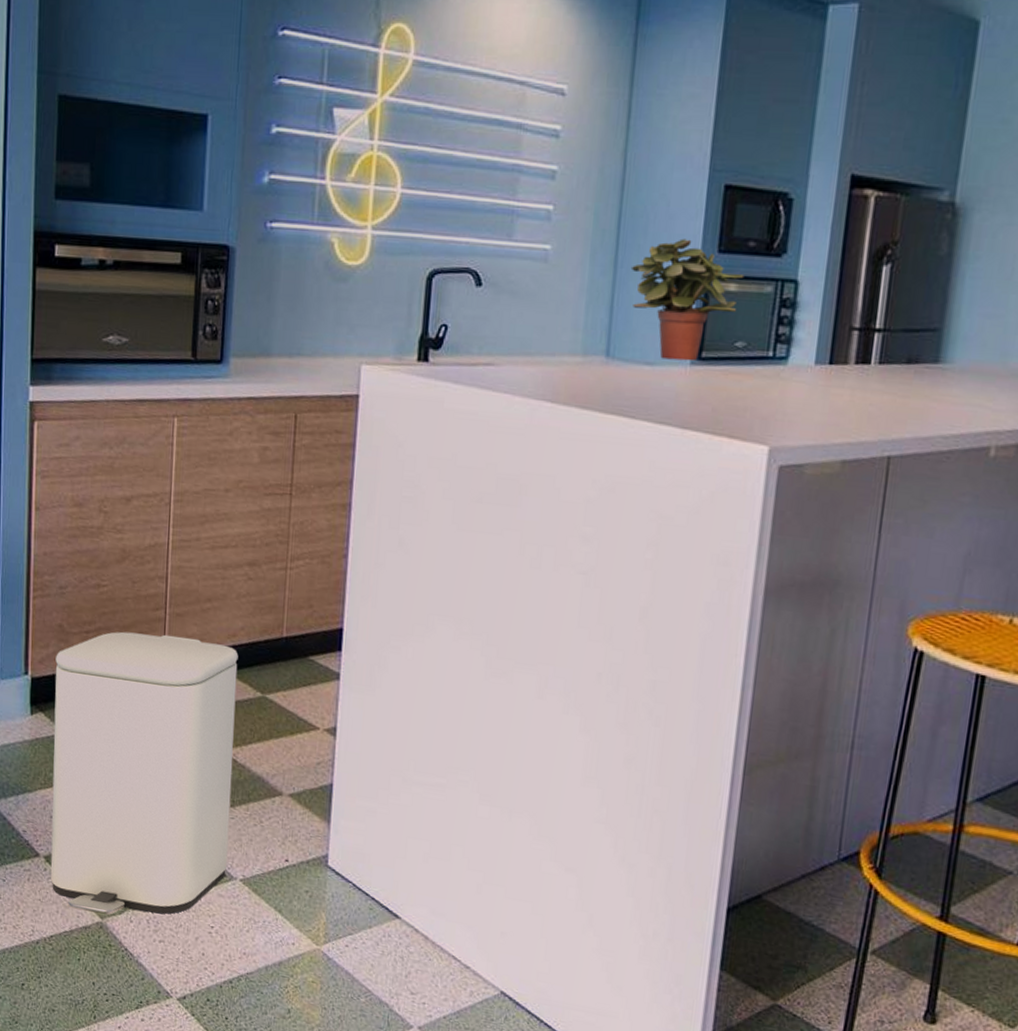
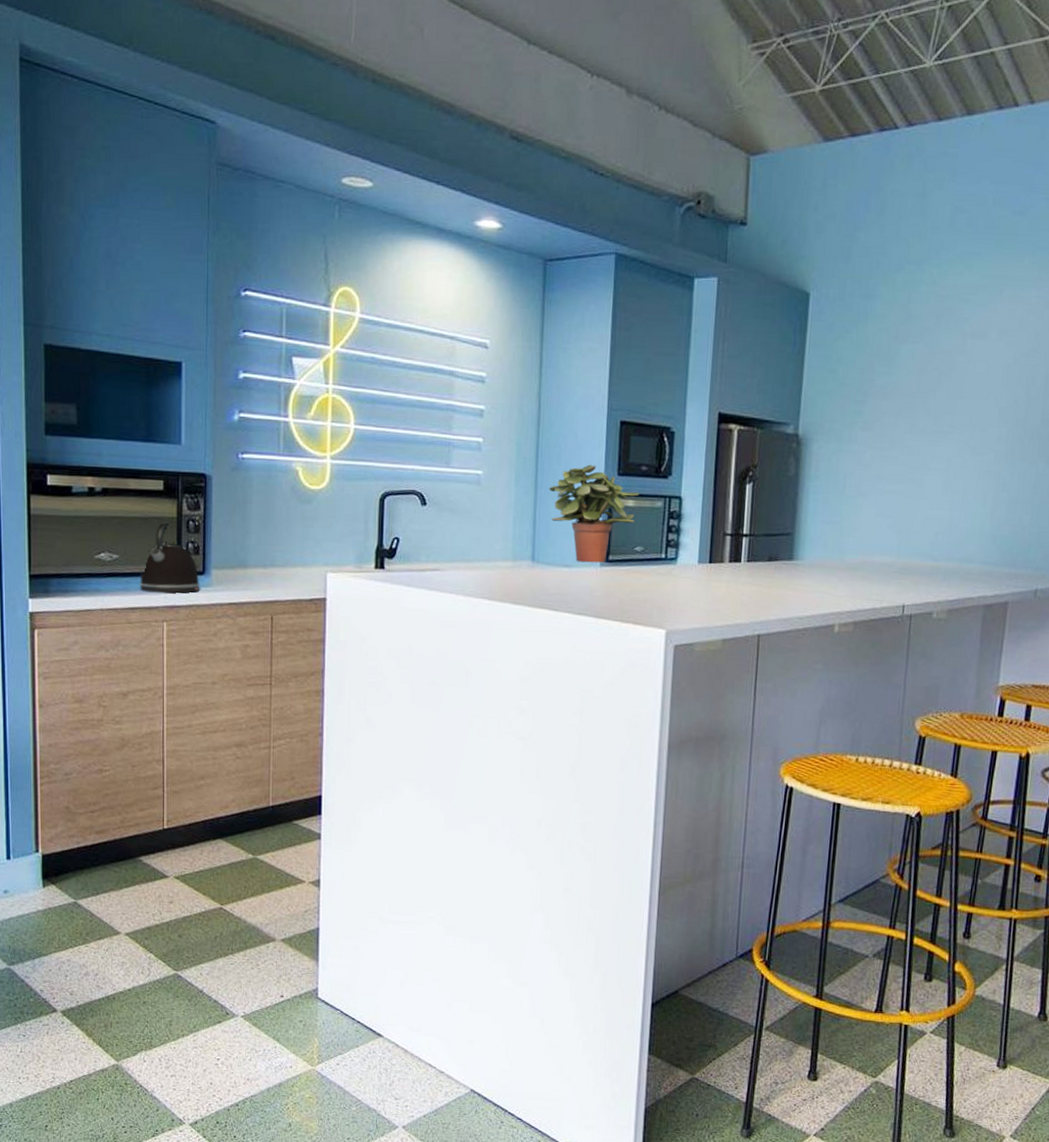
pedal bin: present [50,631,239,915] -> none [64,809,231,1058]
kettle: none [149,300,217,385] -> present [139,521,200,594]

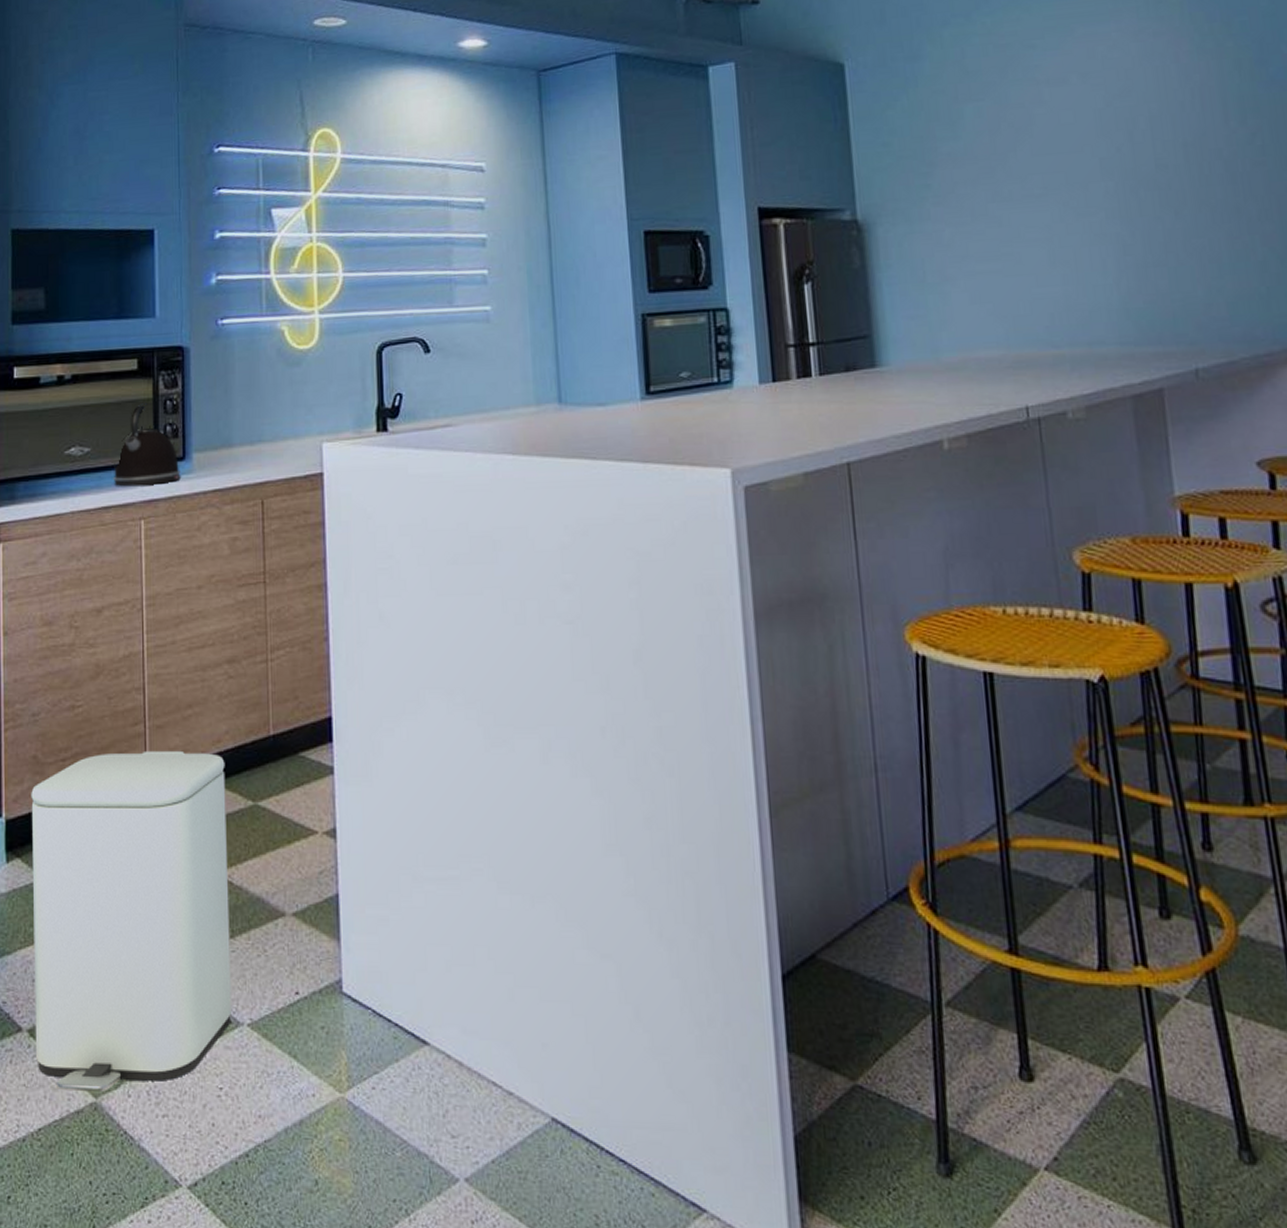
pedal bin: none [64,809,231,1058] -> present [31,750,233,1093]
potted plant: present [548,464,640,564] -> none [569,284,677,399]

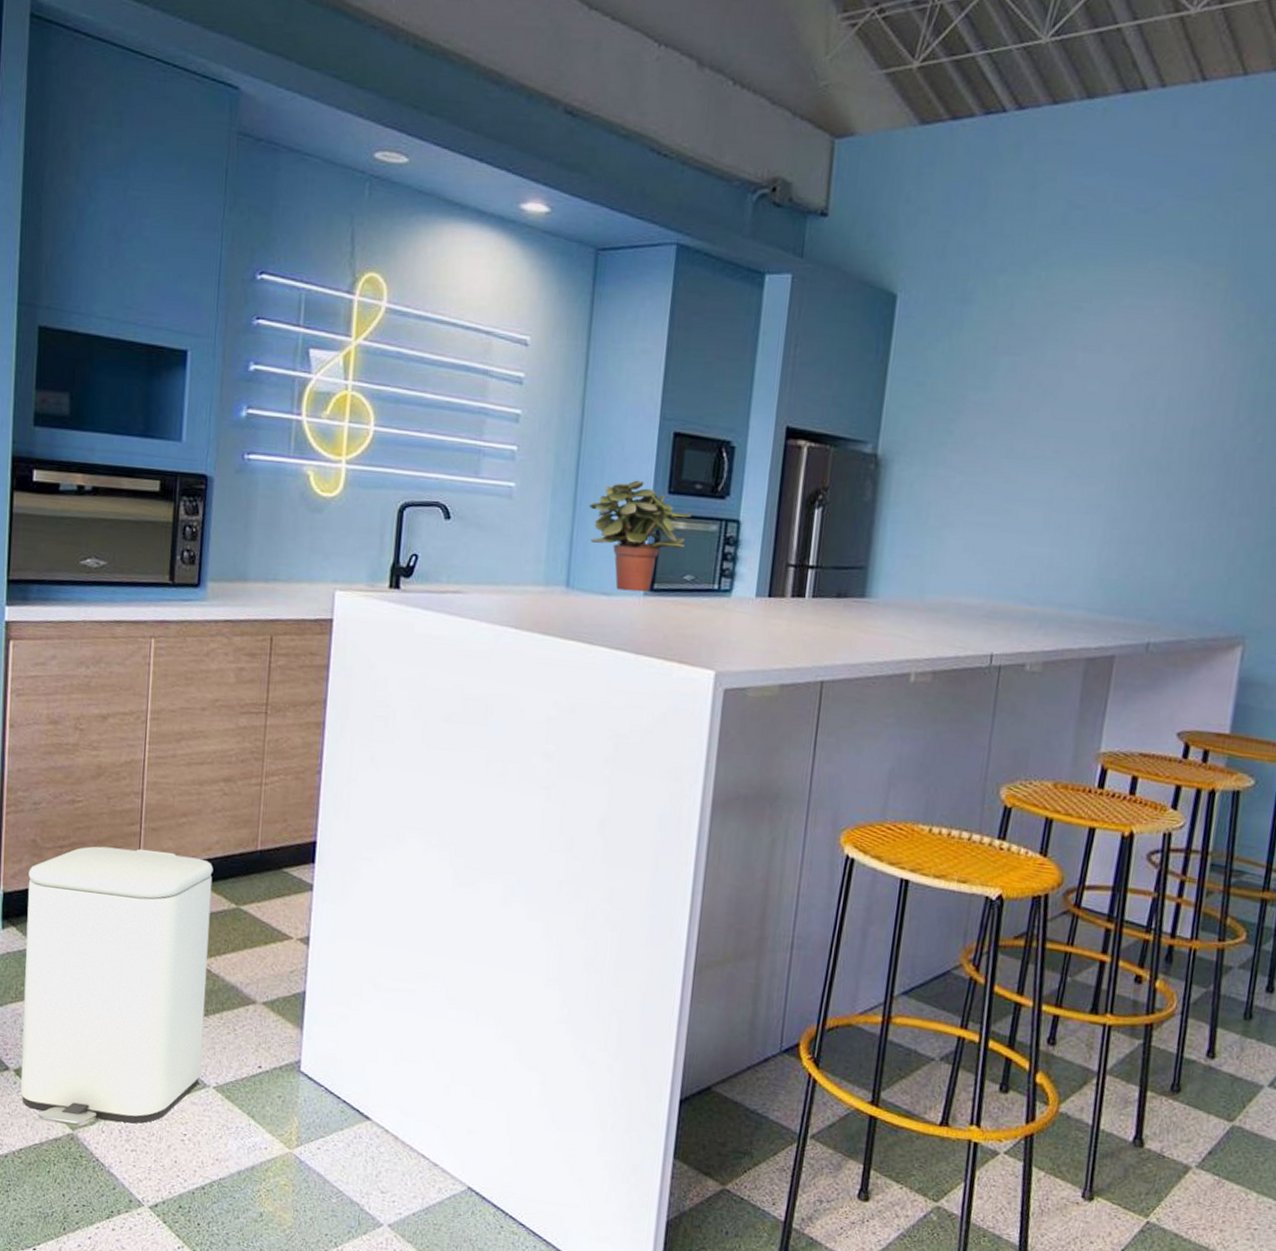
kettle: present [113,403,180,487] -> none [127,526,194,607]
potted plant: none [569,284,677,399] -> present [588,480,692,593]

